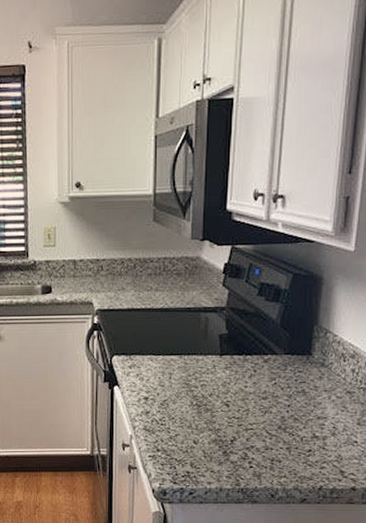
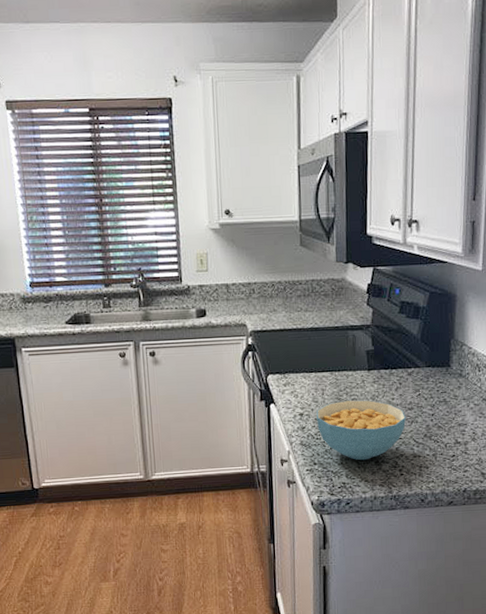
cereal bowl: none [163,385,259,450] -> present [317,400,406,461]

